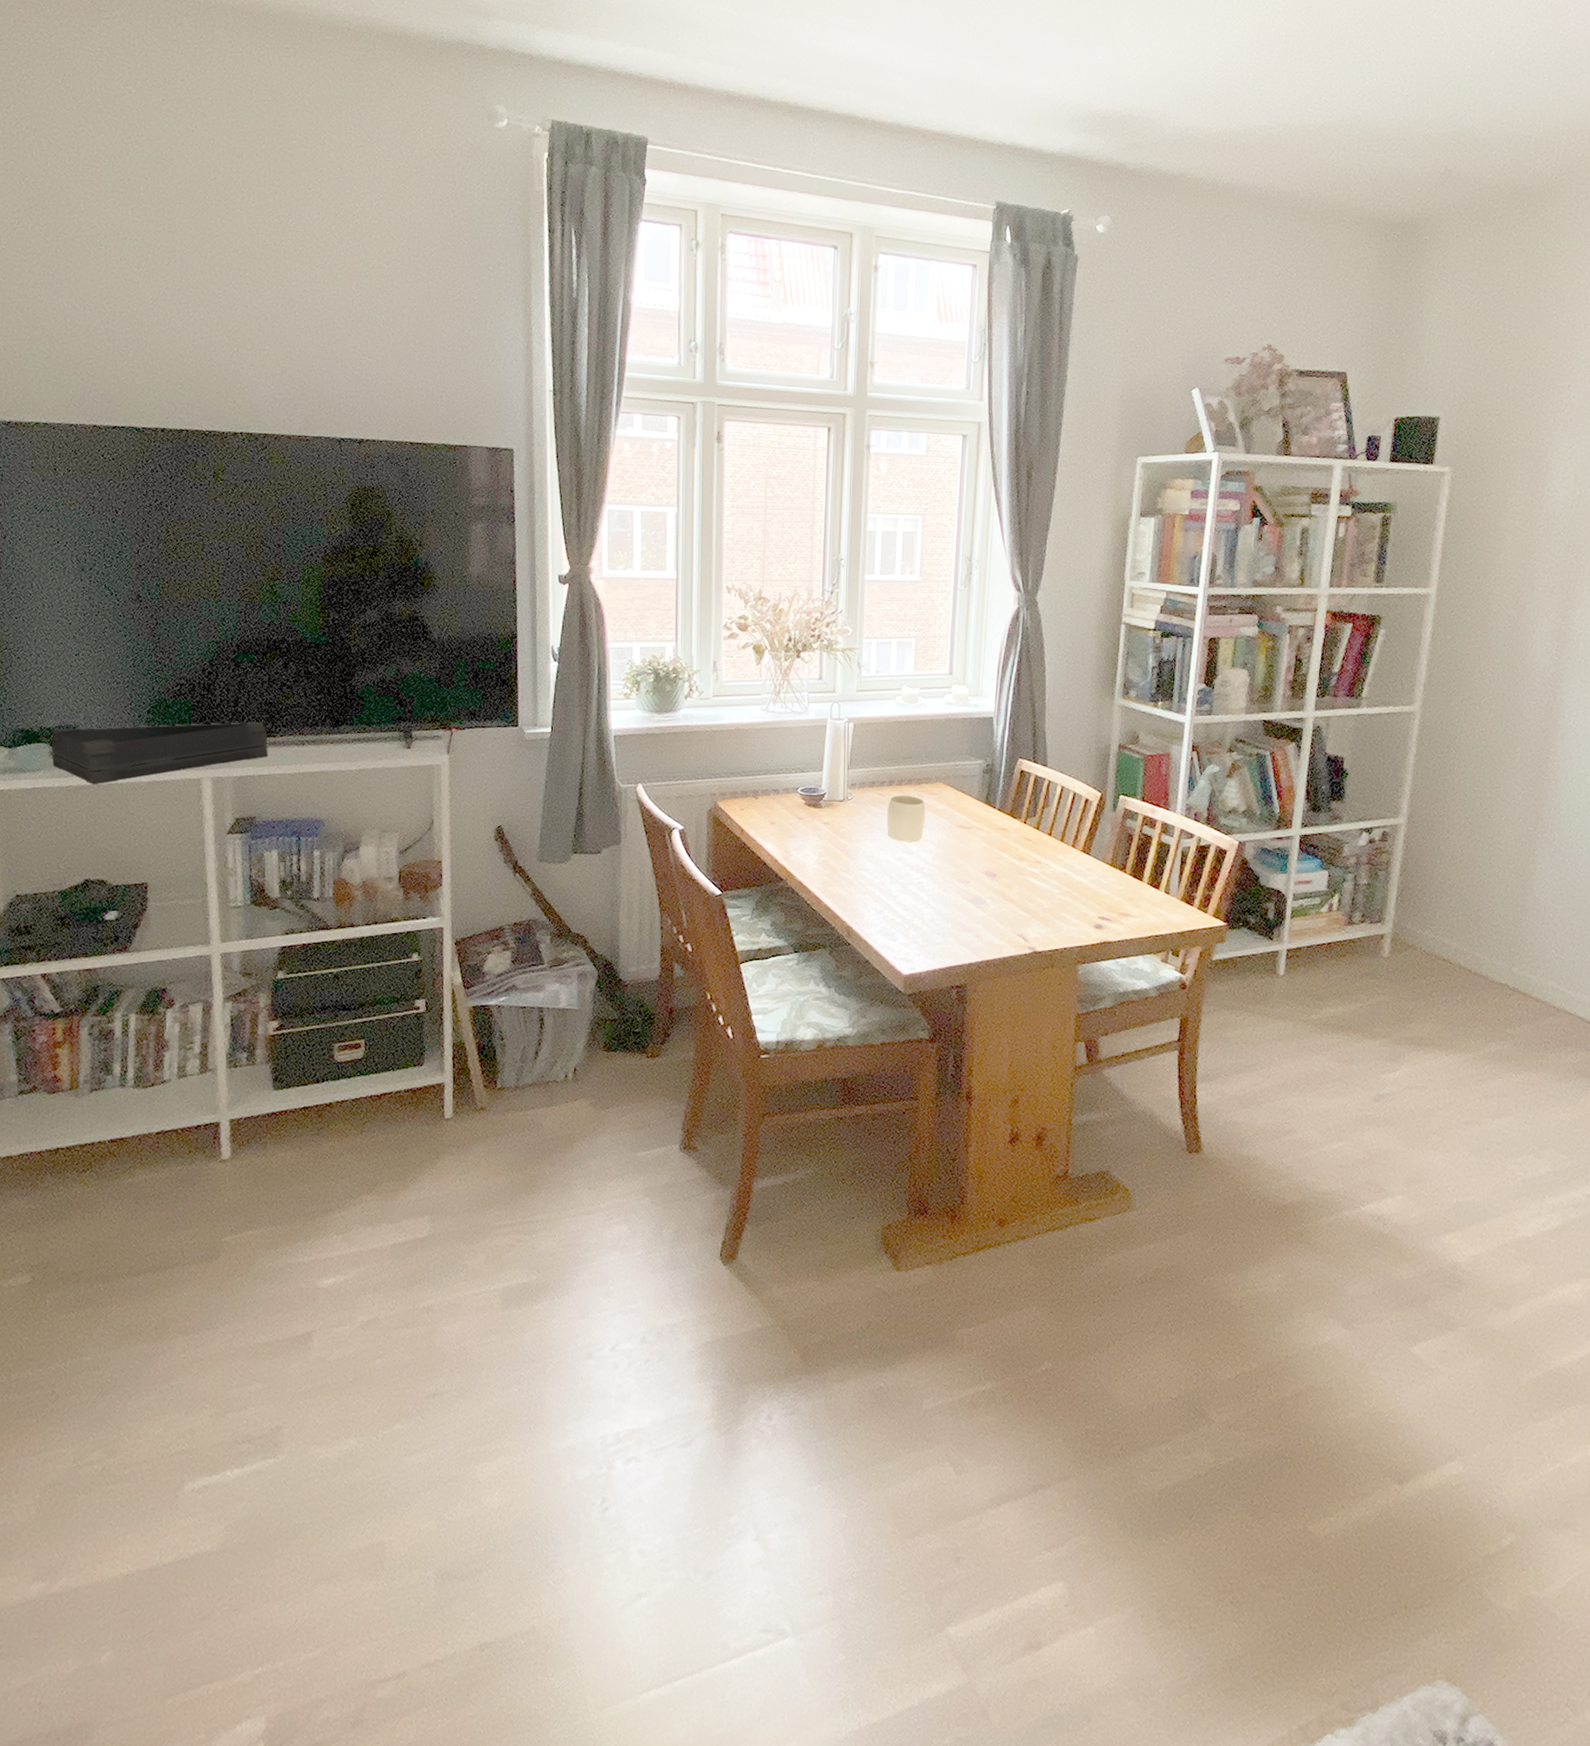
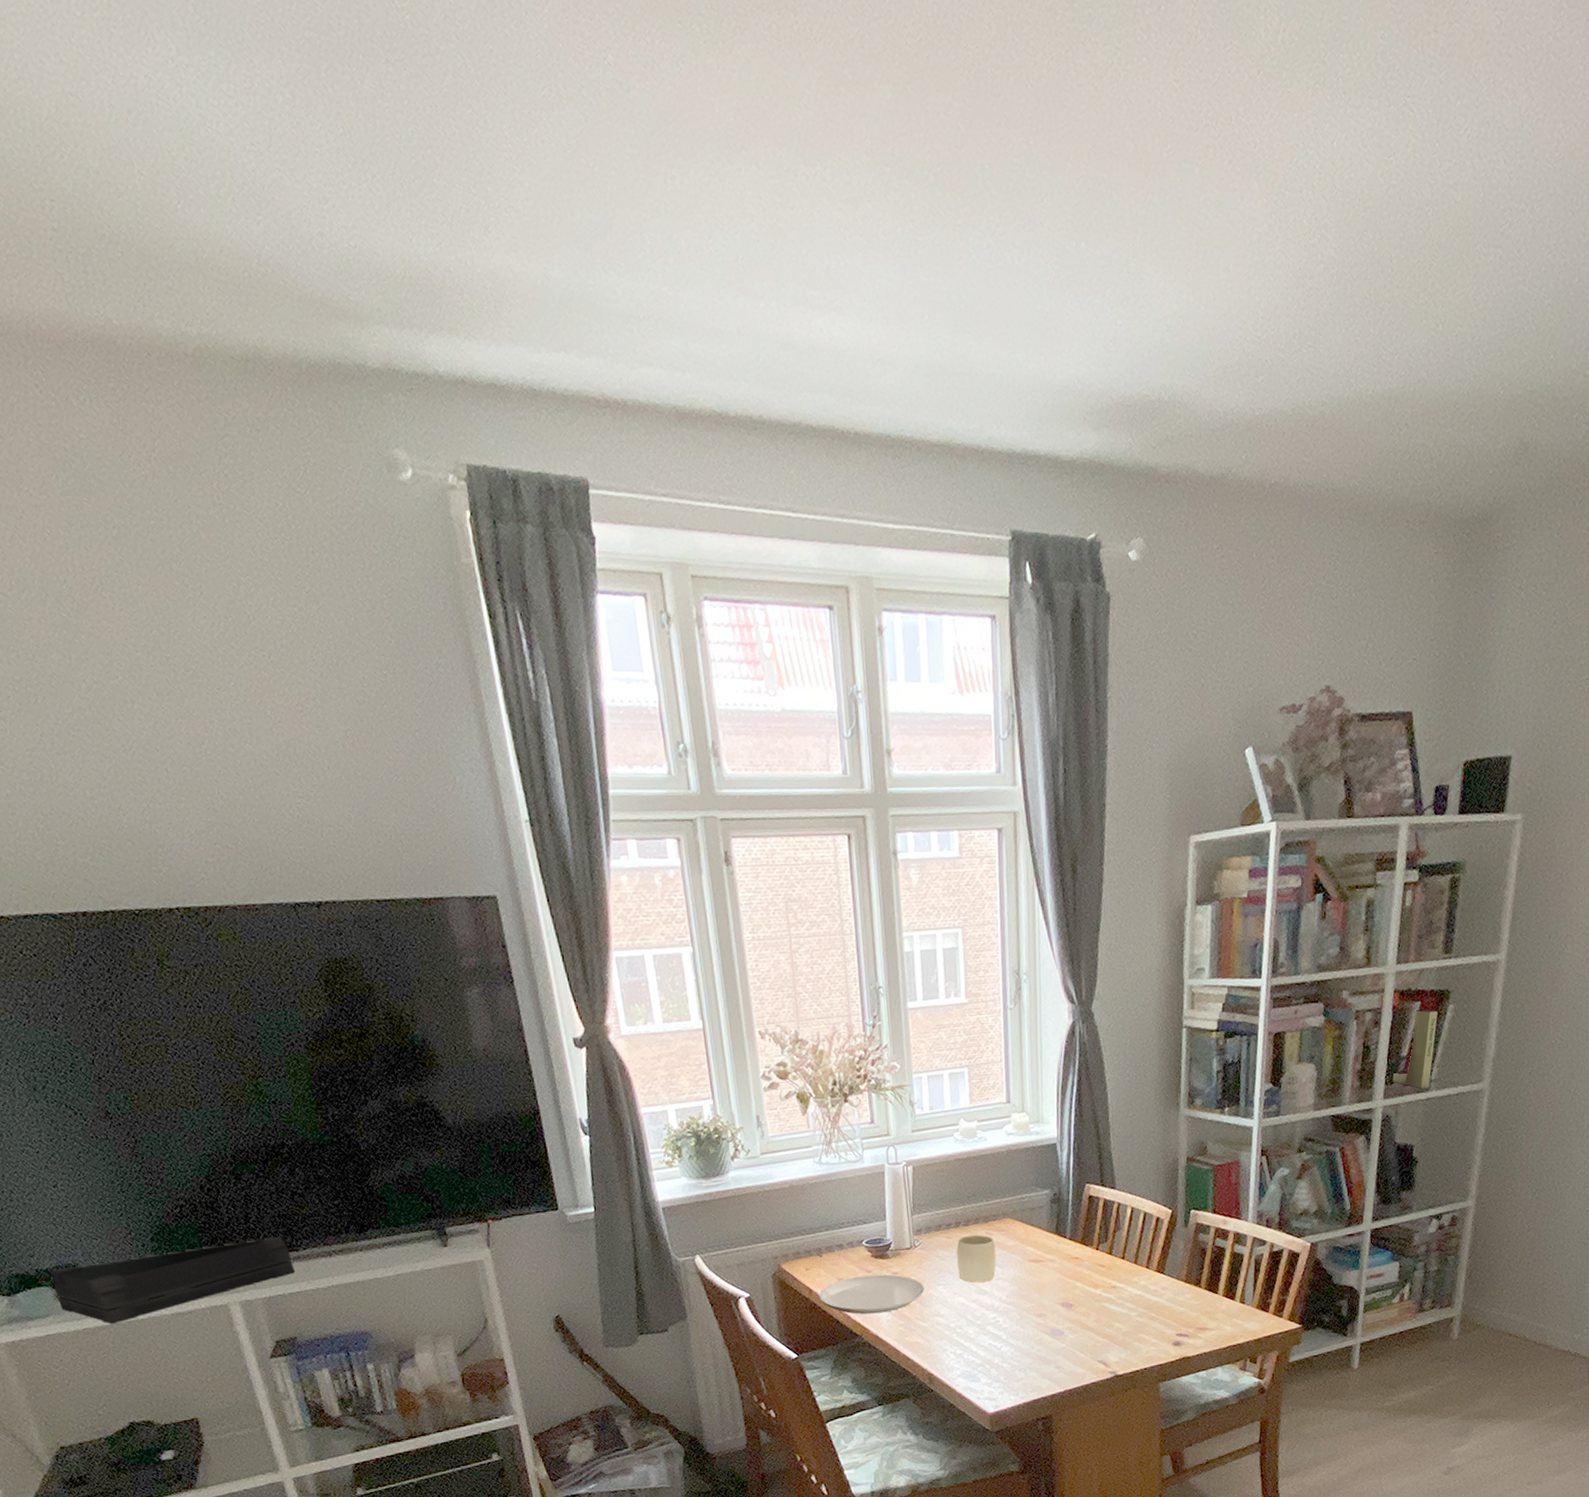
plate: none [750,821,853,860] -> present [819,1274,925,1315]
book: none [1324,629,1369,706] -> present [1392,1008,1438,1090]

